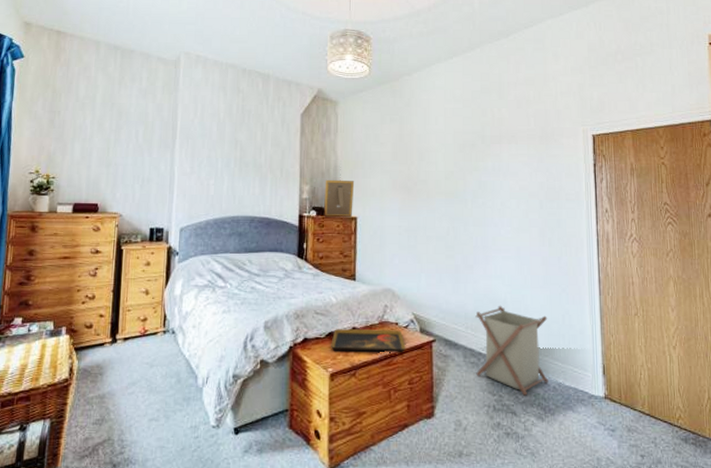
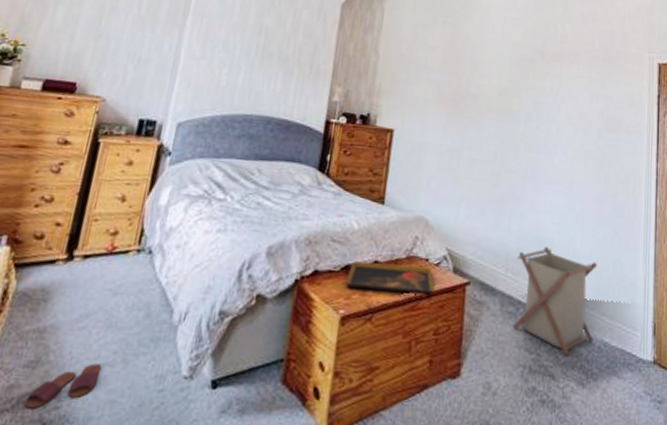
slippers: none [98,419,150,455] -> present [24,363,102,409]
picture frame: present [323,179,355,218] -> none [354,82,396,130]

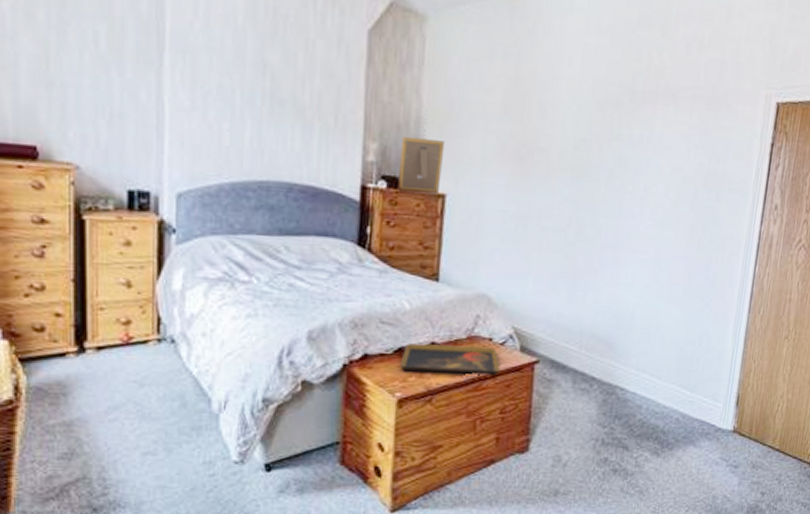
slippers: present [24,363,102,409] -> none [69,453,143,496]
picture frame: none [354,82,396,130] -> present [396,136,446,195]
laundry basket: present [513,246,598,356] -> none [585,320,682,428]

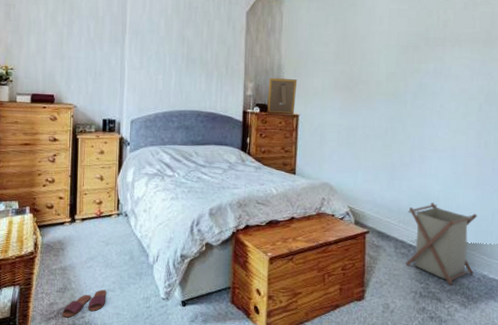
slippers: none [69,453,143,496] -> present [62,290,107,318]
decorative tray: present [400,343,501,376] -> none [271,218,341,242]
laundry basket: none [585,320,682,428] -> present [405,202,478,285]

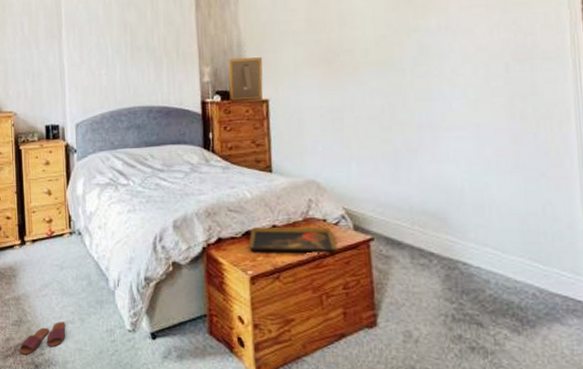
decorative tray: none [271,218,341,242] -> present [249,227,338,254]
laundry basket: present [405,202,478,285] -> none [423,195,525,304]

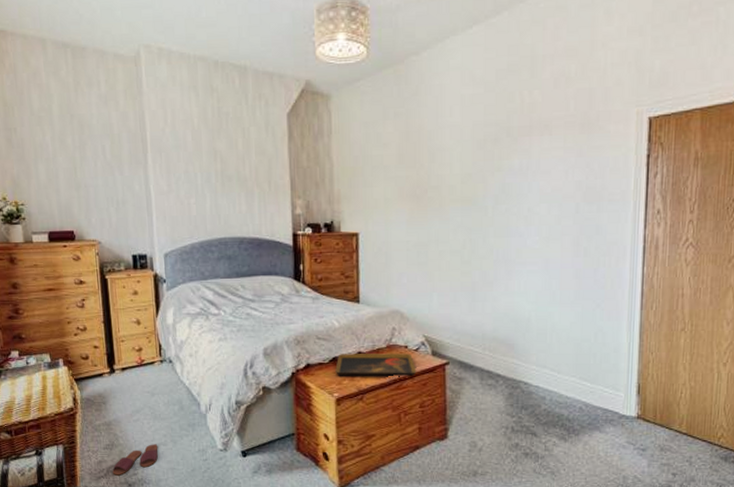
picture frame: present [228,57,263,102] -> none [319,190,354,235]

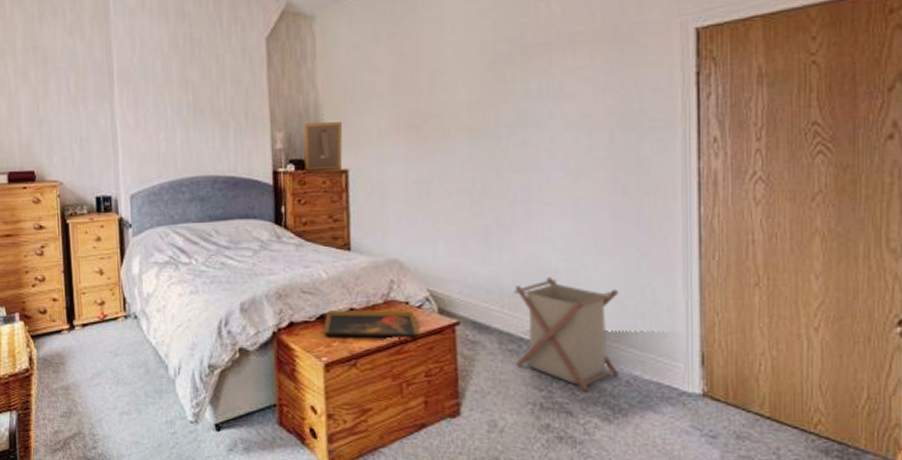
slippers: present [112,444,158,476] -> none [70,413,121,449]
picture frame: none [319,190,354,235] -> present [303,121,343,172]
laundry basket: none [493,324,578,417] -> present [514,276,620,392]

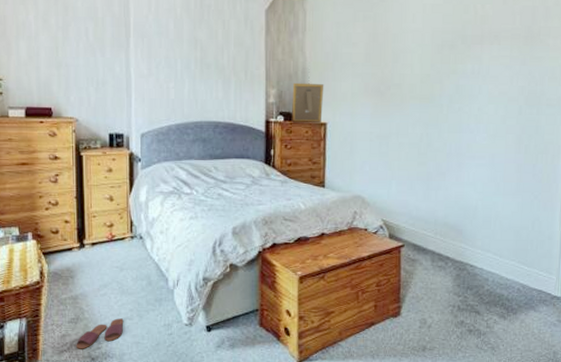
slippers: none [70,413,121,449] -> present [76,318,124,349]
decorative tray: present [323,310,421,339] -> none [300,235,375,258]
laundry basket: present [514,276,620,392] -> none [443,212,518,297]

